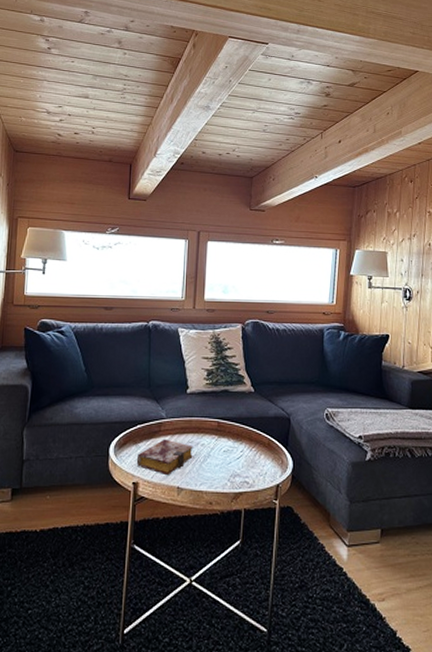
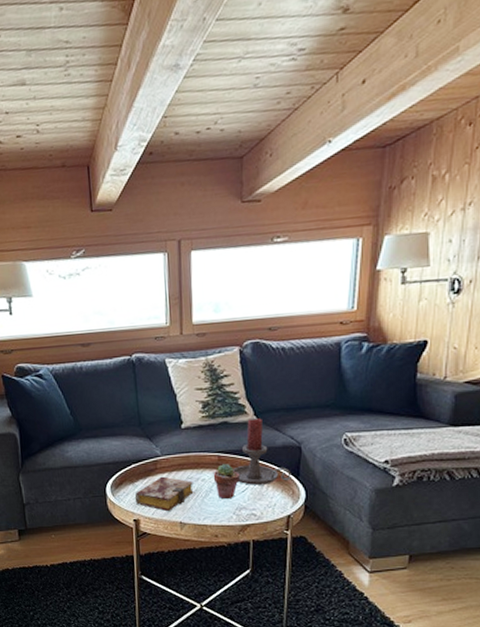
potted succulent: none [212,430,237,466] -> present [213,464,241,500]
candle holder: none [230,389,281,453] -> present [233,418,292,485]

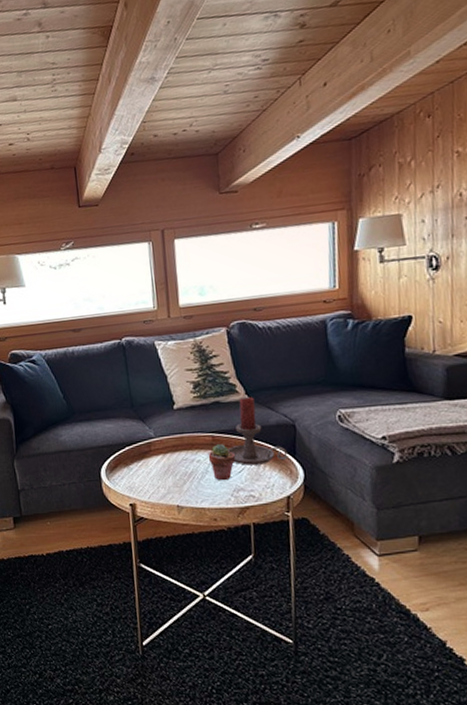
book: present [134,476,194,512] -> none [129,458,190,495]

